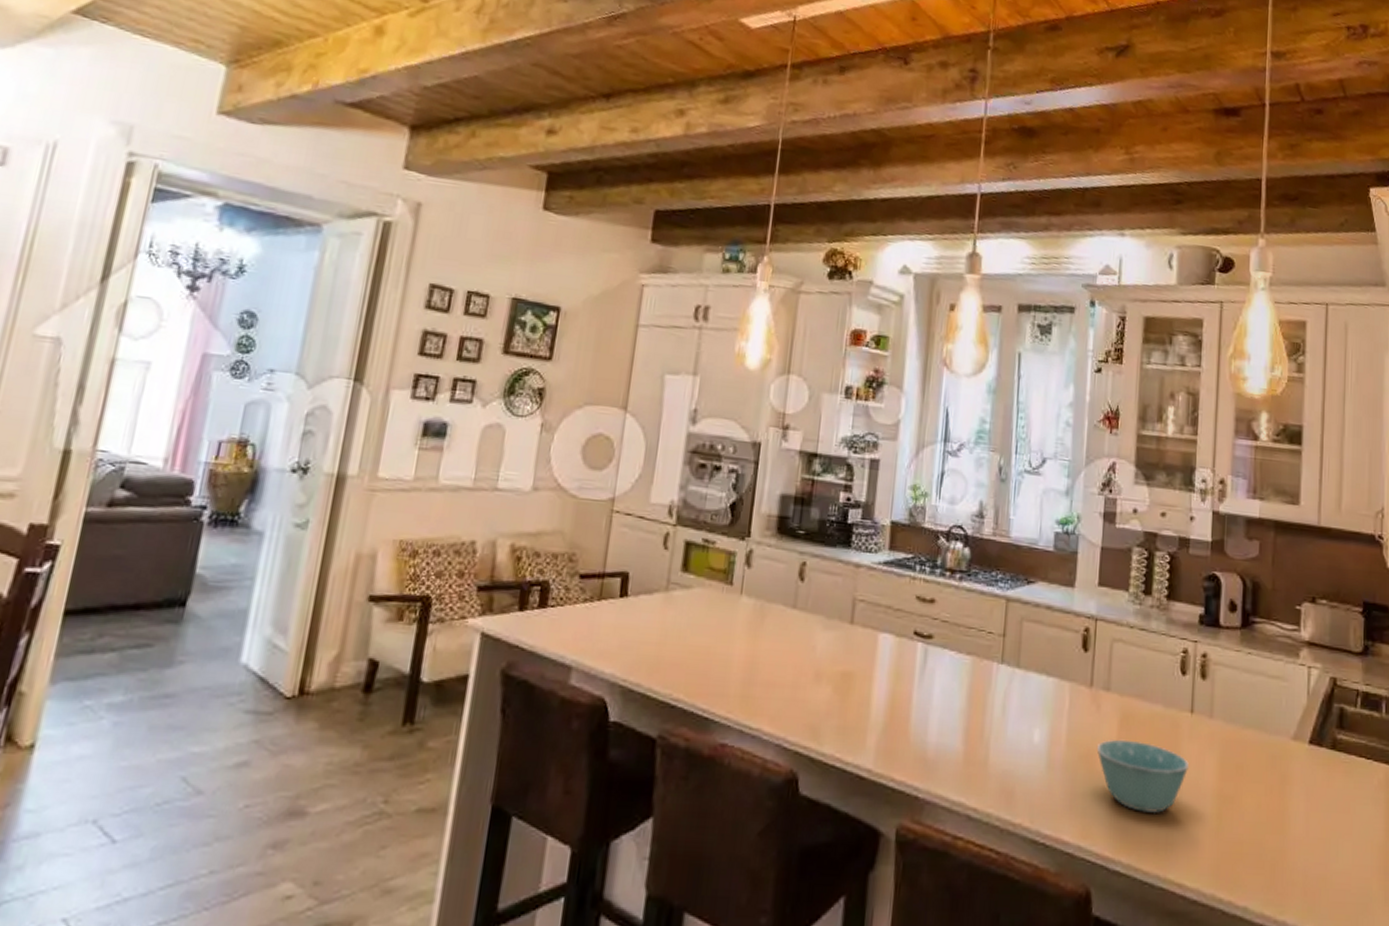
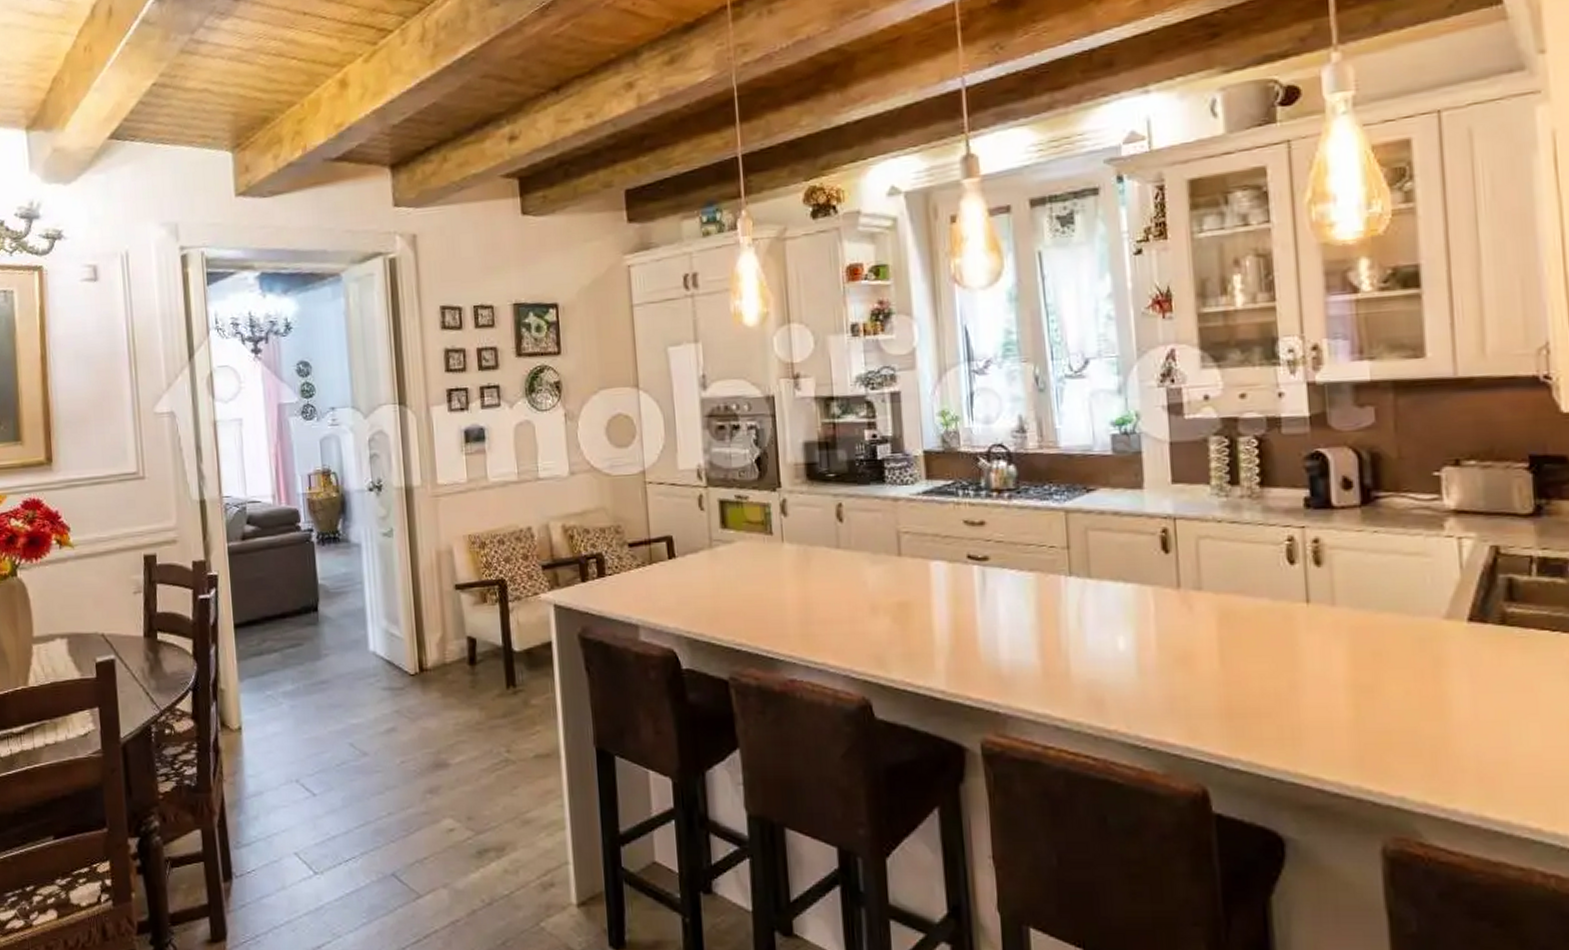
bowl: present [1096,740,1189,814] -> none [1194,638,1311,710]

